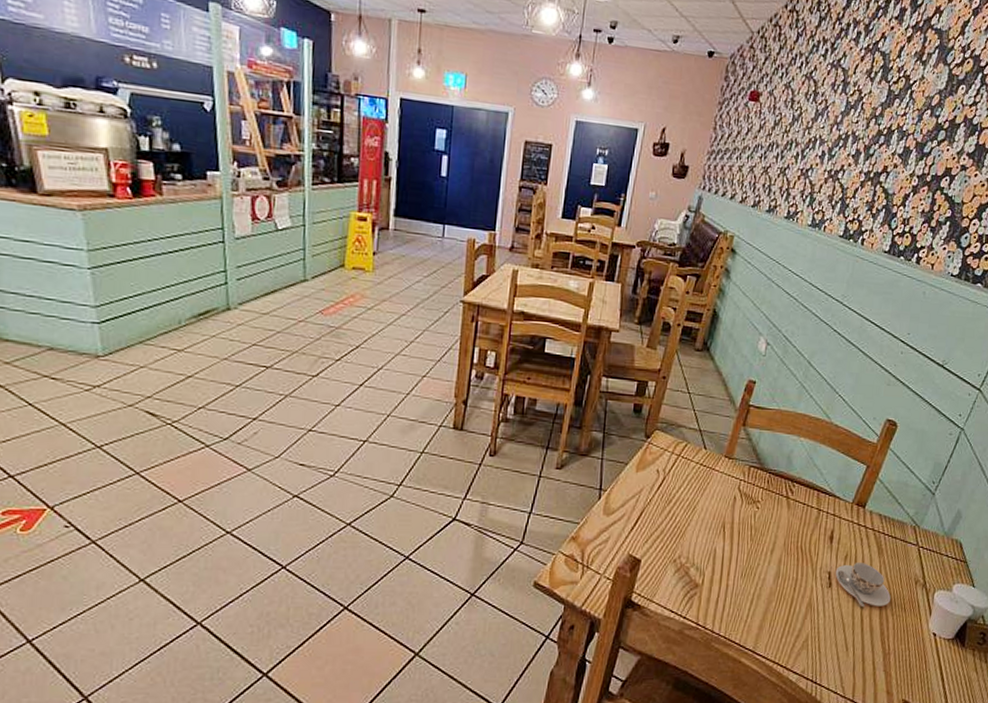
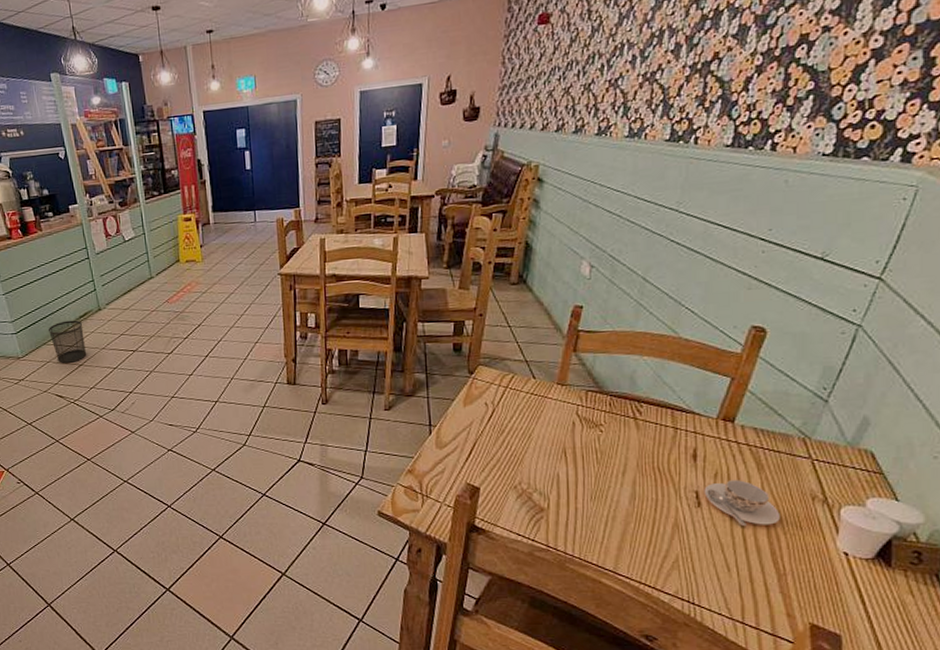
waste bin: none [148,316,201,372] -> present [48,320,87,363]

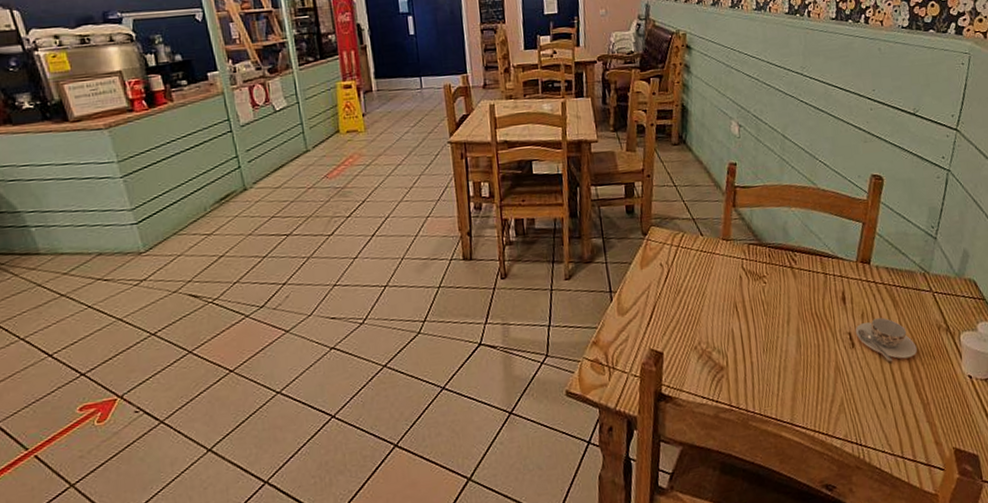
waste bin: present [48,320,87,363] -> none [179,203,229,256]

